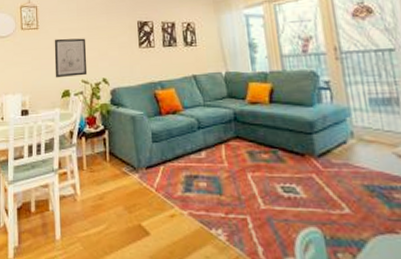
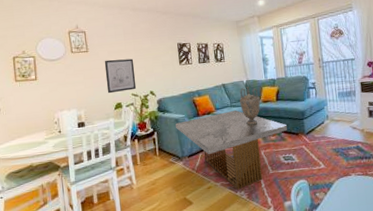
coffee table: none [131,111,288,226] -> present [175,110,288,190]
decorative urn: none [216,81,246,135] -> present [239,87,261,126]

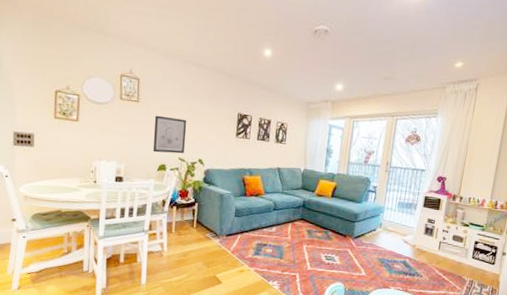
coffee table: present [175,110,288,190] -> none [219,197,337,279]
decorative urn: present [239,87,261,126] -> none [292,176,315,218]

